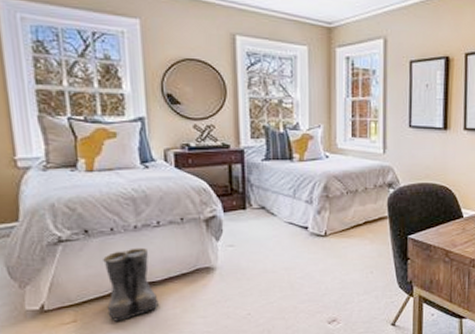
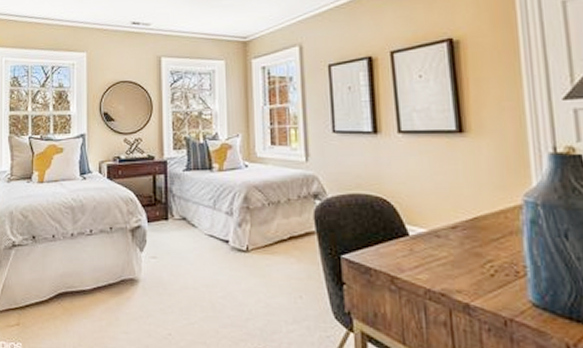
boots: present [103,247,159,321] -> none [44,255,87,329]

